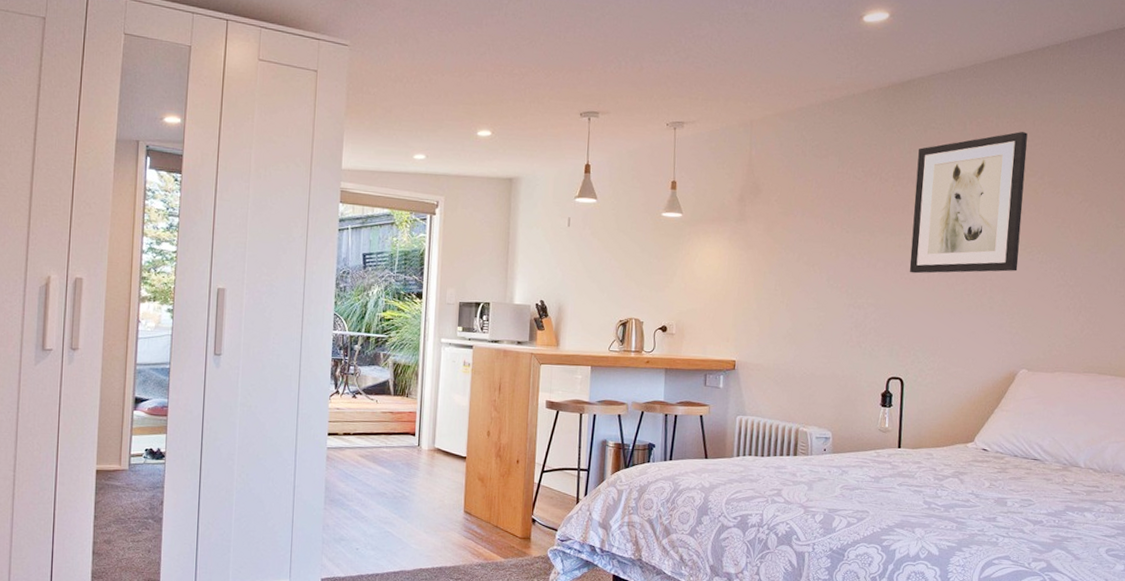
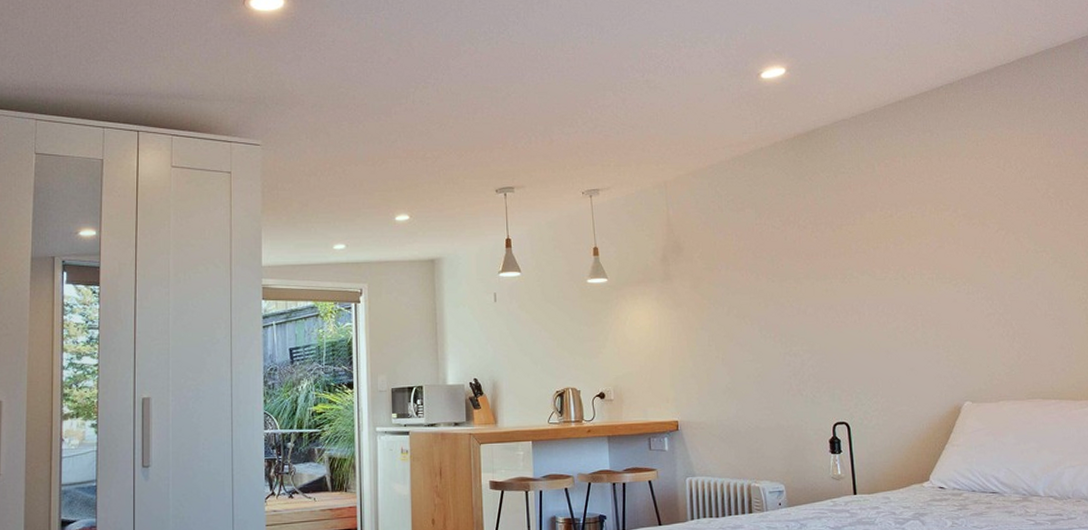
wall art: present [909,132,1028,274] -> none [832,169,946,316]

